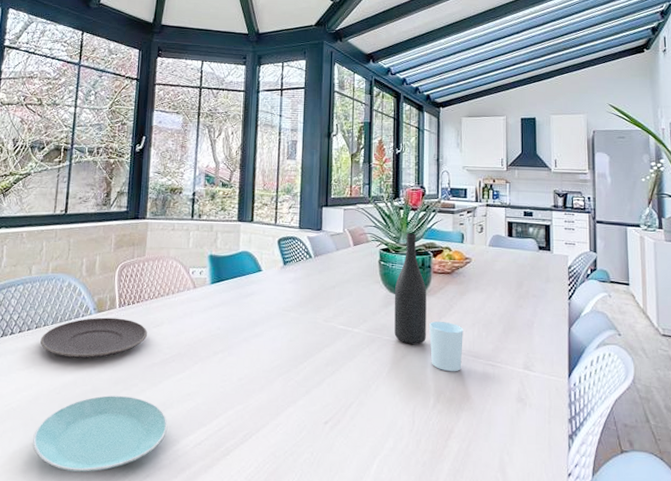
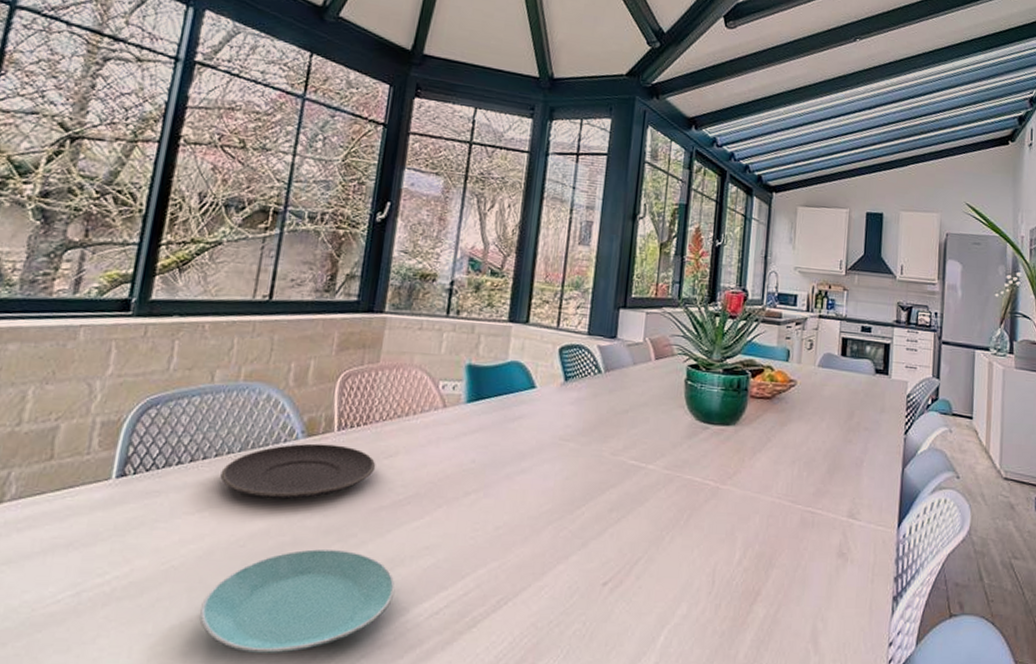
wine bottle: present [394,233,427,344] -> none [697,346,741,486]
cup: present [429,320,463,372] -> none [739,456,781,521]

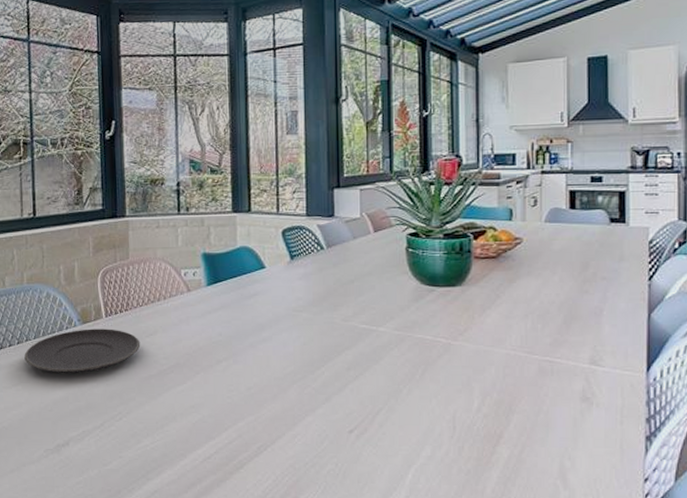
plate: present [200,549,396,653] -> none [30,411,173,489]

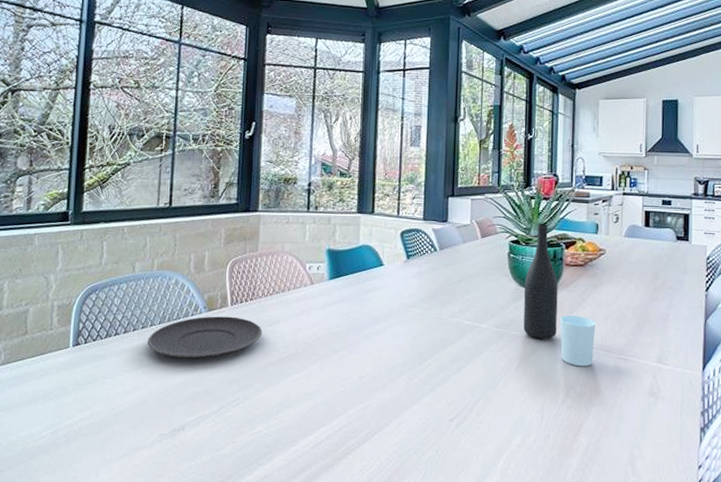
wine bottle: none [426,212,467,342] -> present [523,224,558,339]
cup: none [471,313,513,371] -> present [560,314,596,367]

